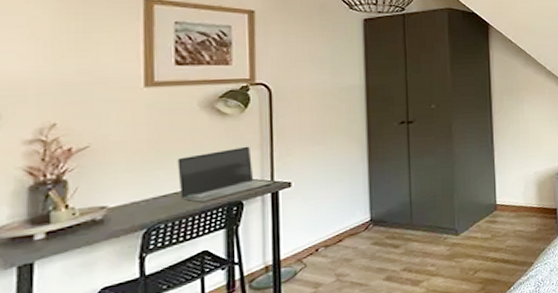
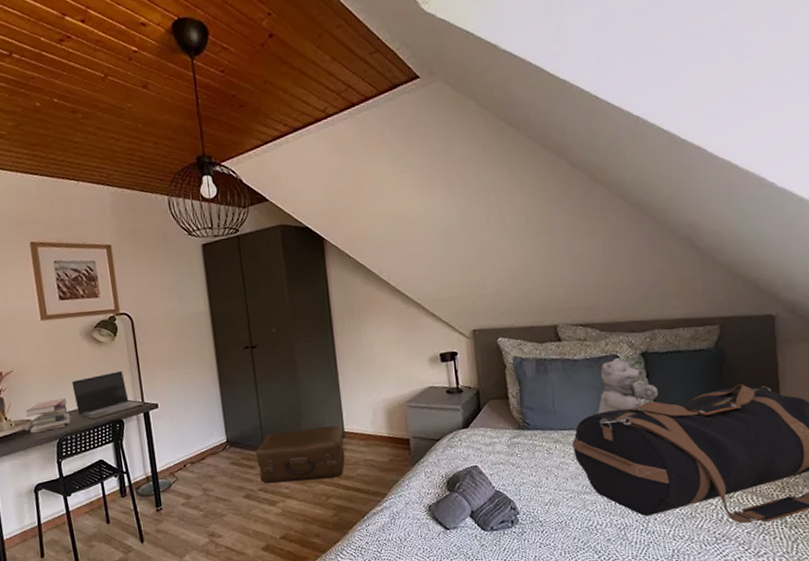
books: none [101,179,170,224] -> present [26,398,71,434]
suitcase: none [403,198,496,263] -> present [256,425,345,484]

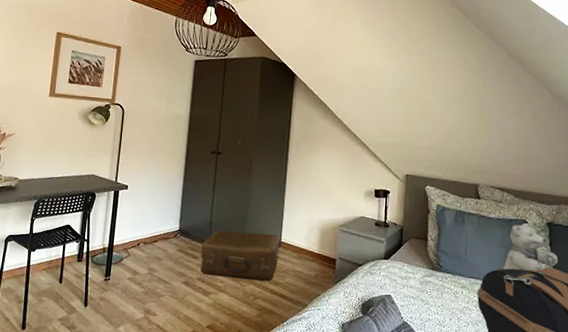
books: present [26,398,71,434] -> none [15,164,53,191]
laptop: present [72,370,144,420] -> none [59,151,116,189]

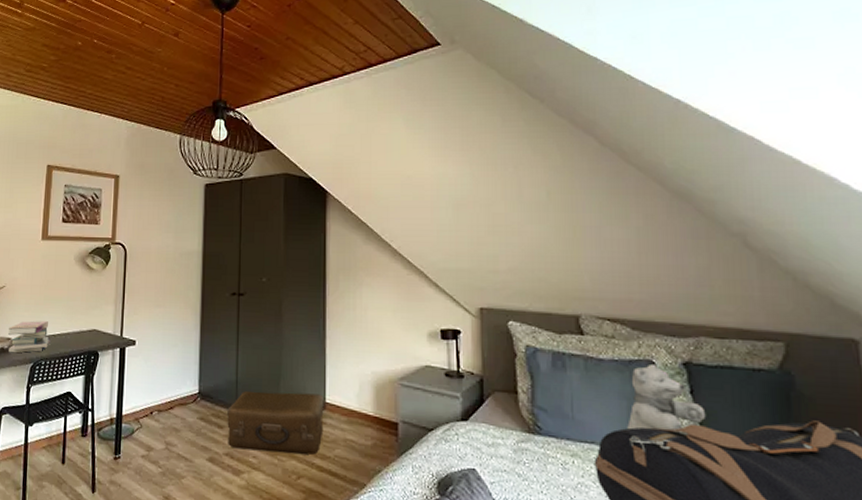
books: none [15,164,53,191] -> present [8,321,50,353]

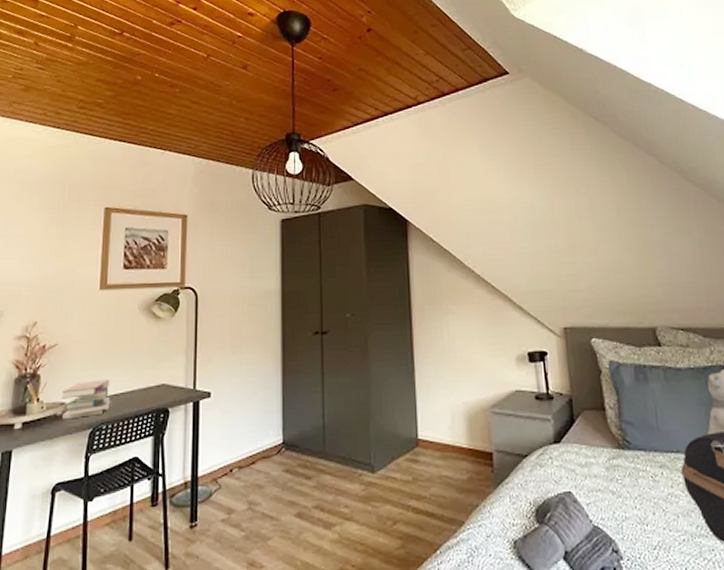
suitcase: present [227,390,324,455] -> none [315,431,418,500]

